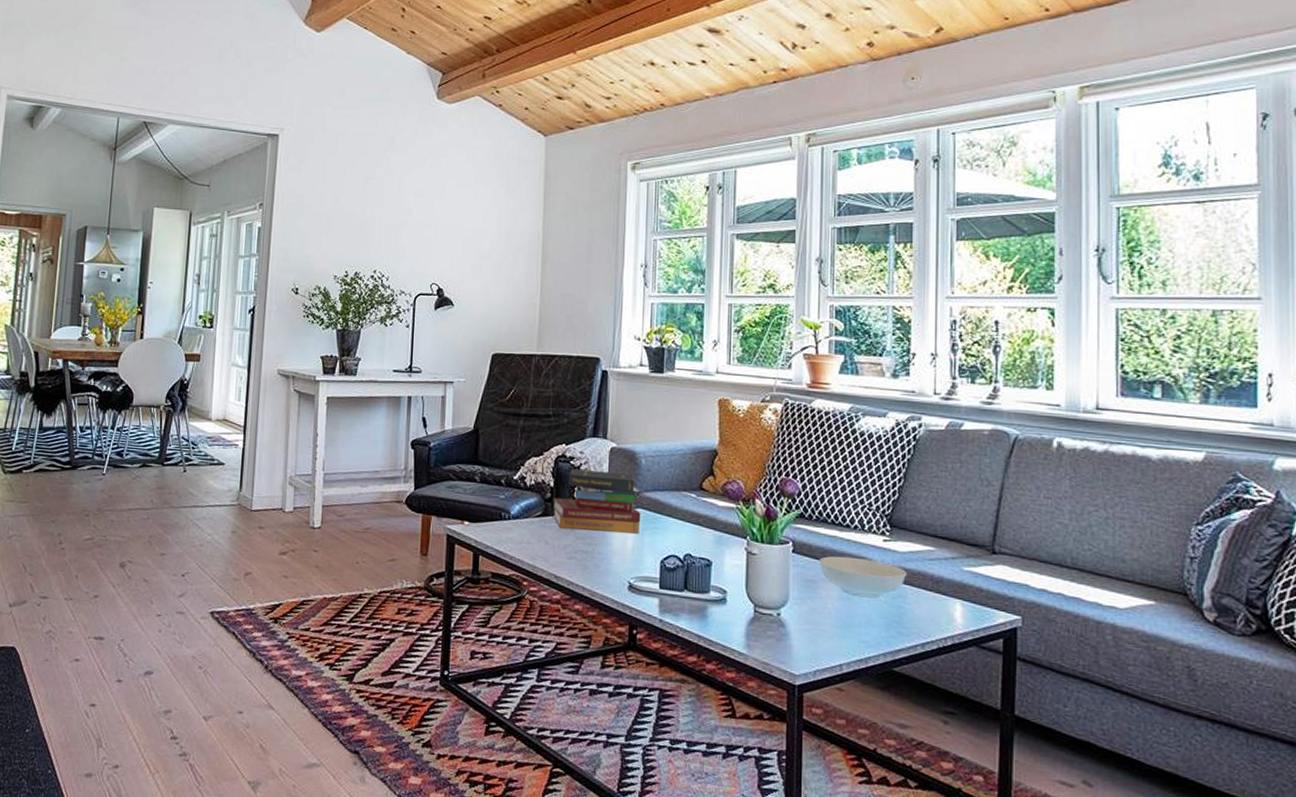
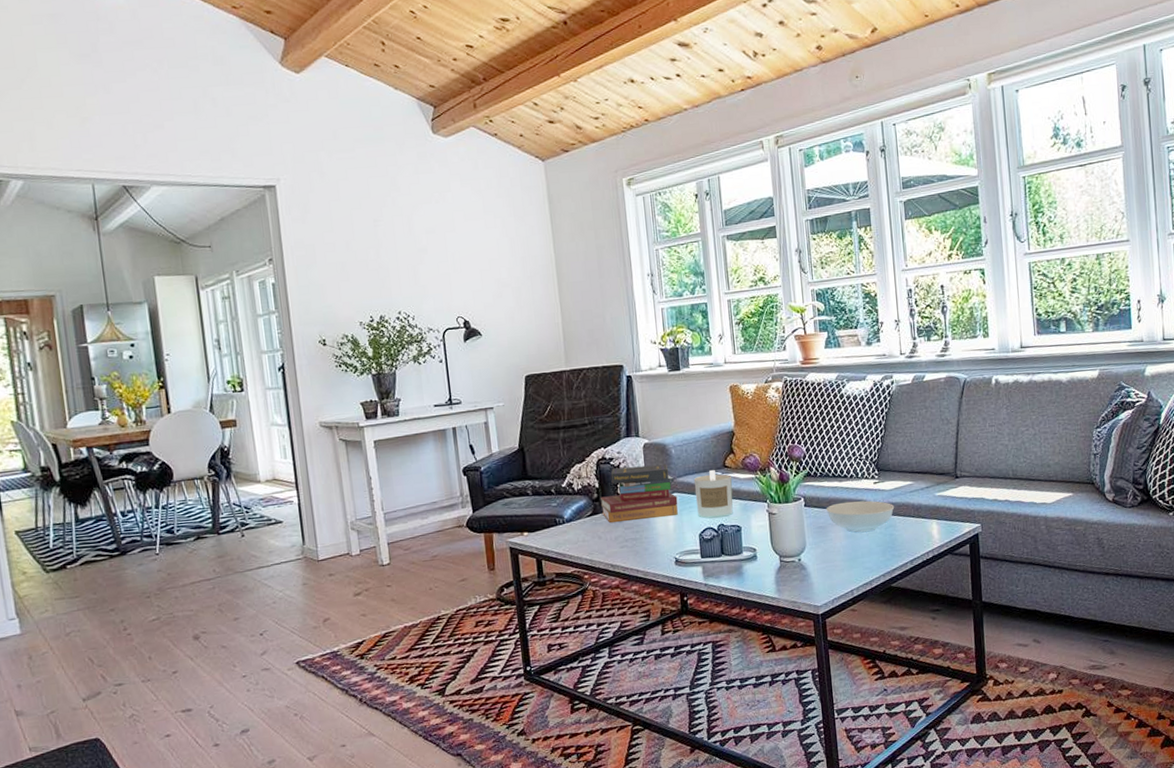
candle: none [661,490,709,548] -> present [693,470,733,519]

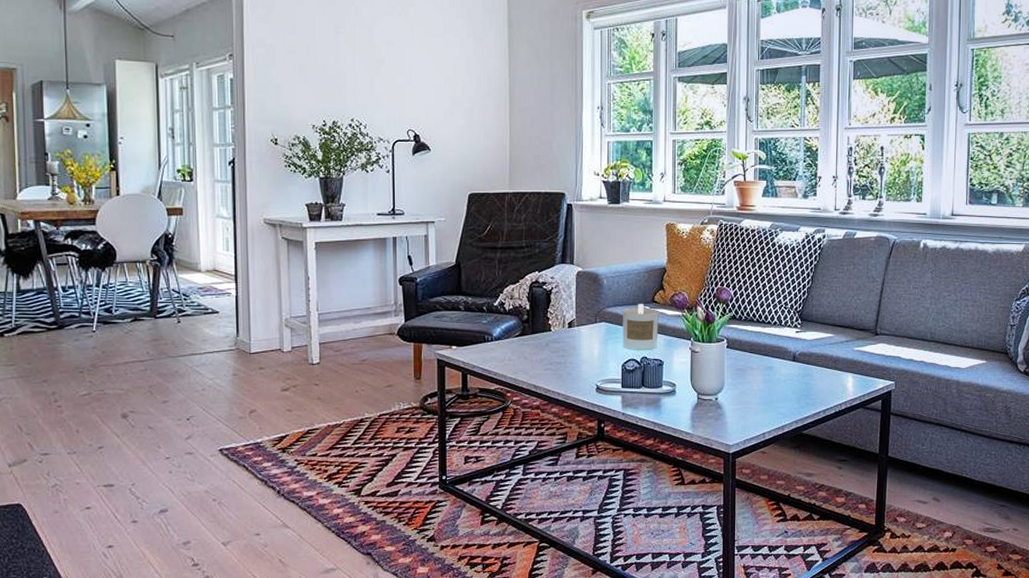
books: present [600,463,678,524] -> none [529,292,605,346]
bowl: present [826,500,895,533] -> none [747,347,814,379]

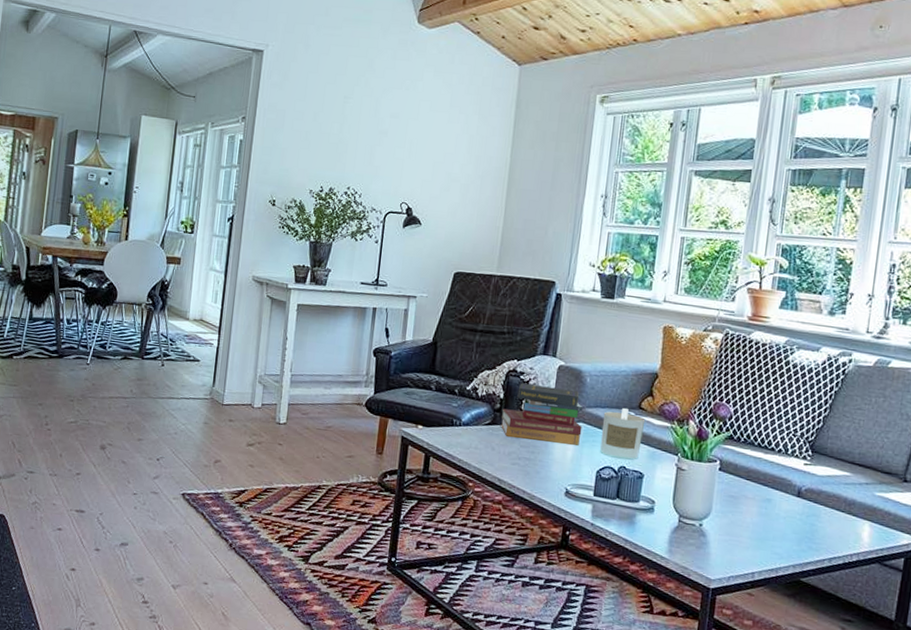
books: none [529,292,605,346] -> present [501,382,583,447]

